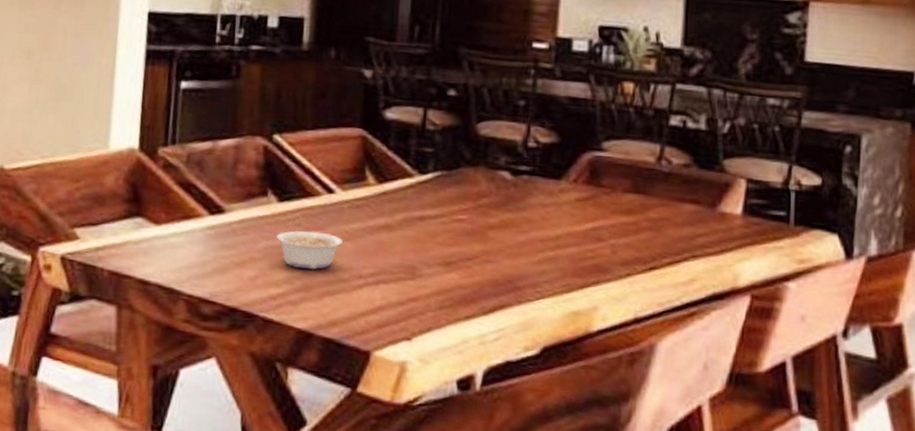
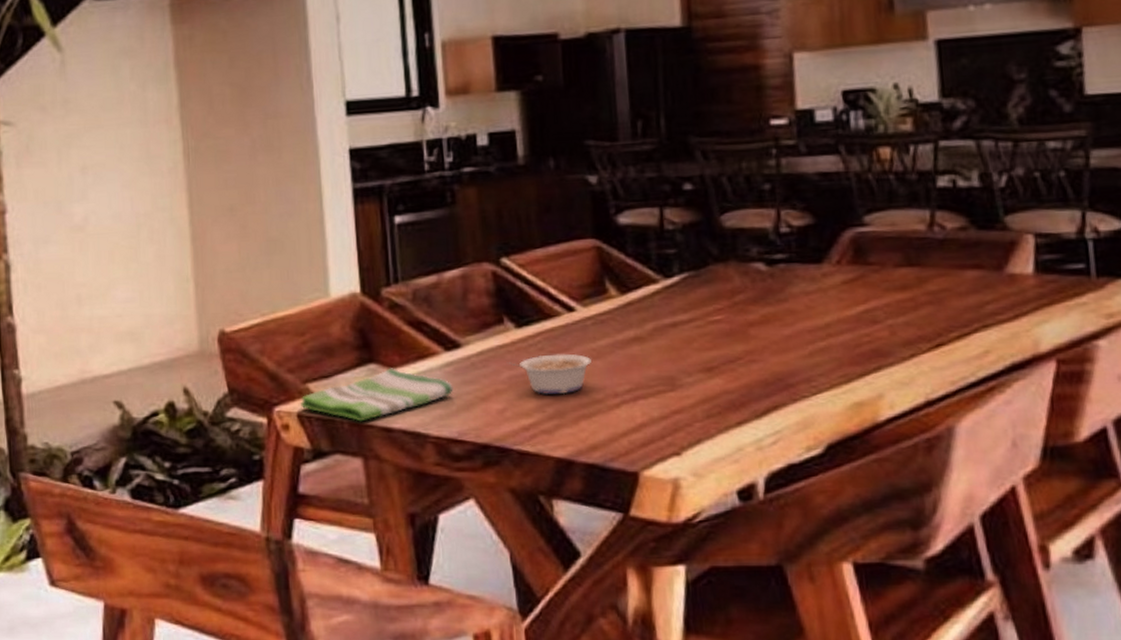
dish towel: none [65,224,212,272] -> present [301,368,453,422]

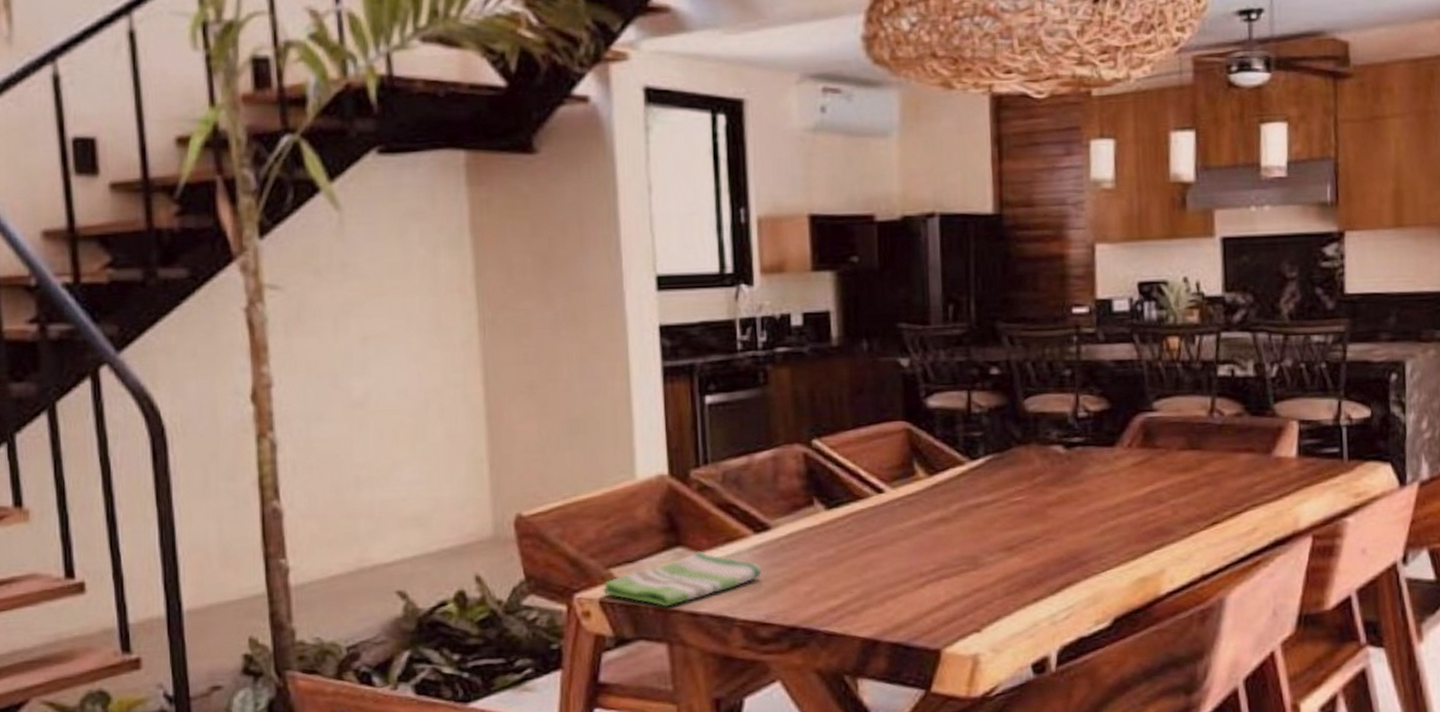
legume: present [507,353,591,395] -> none [816,535,899,576]

